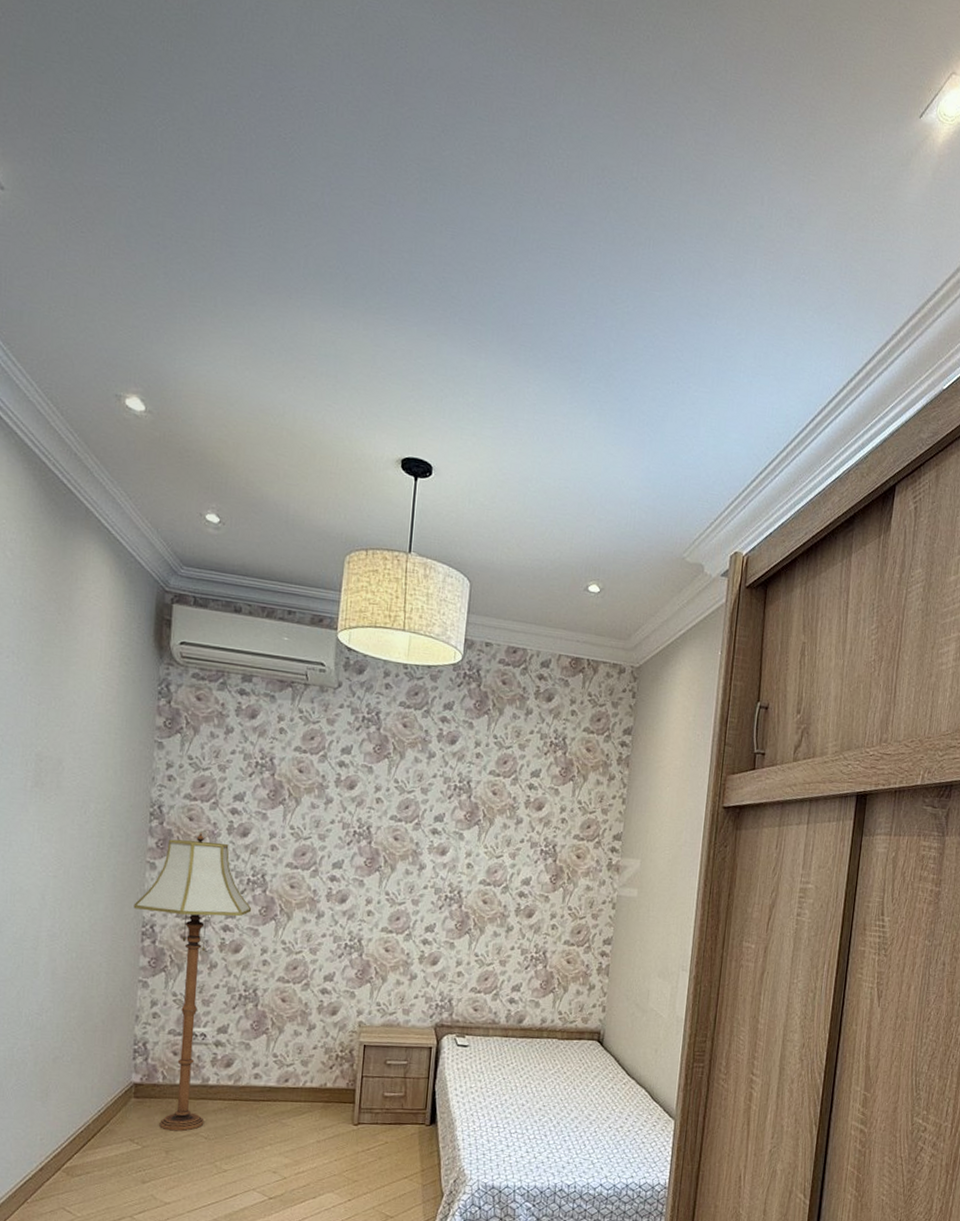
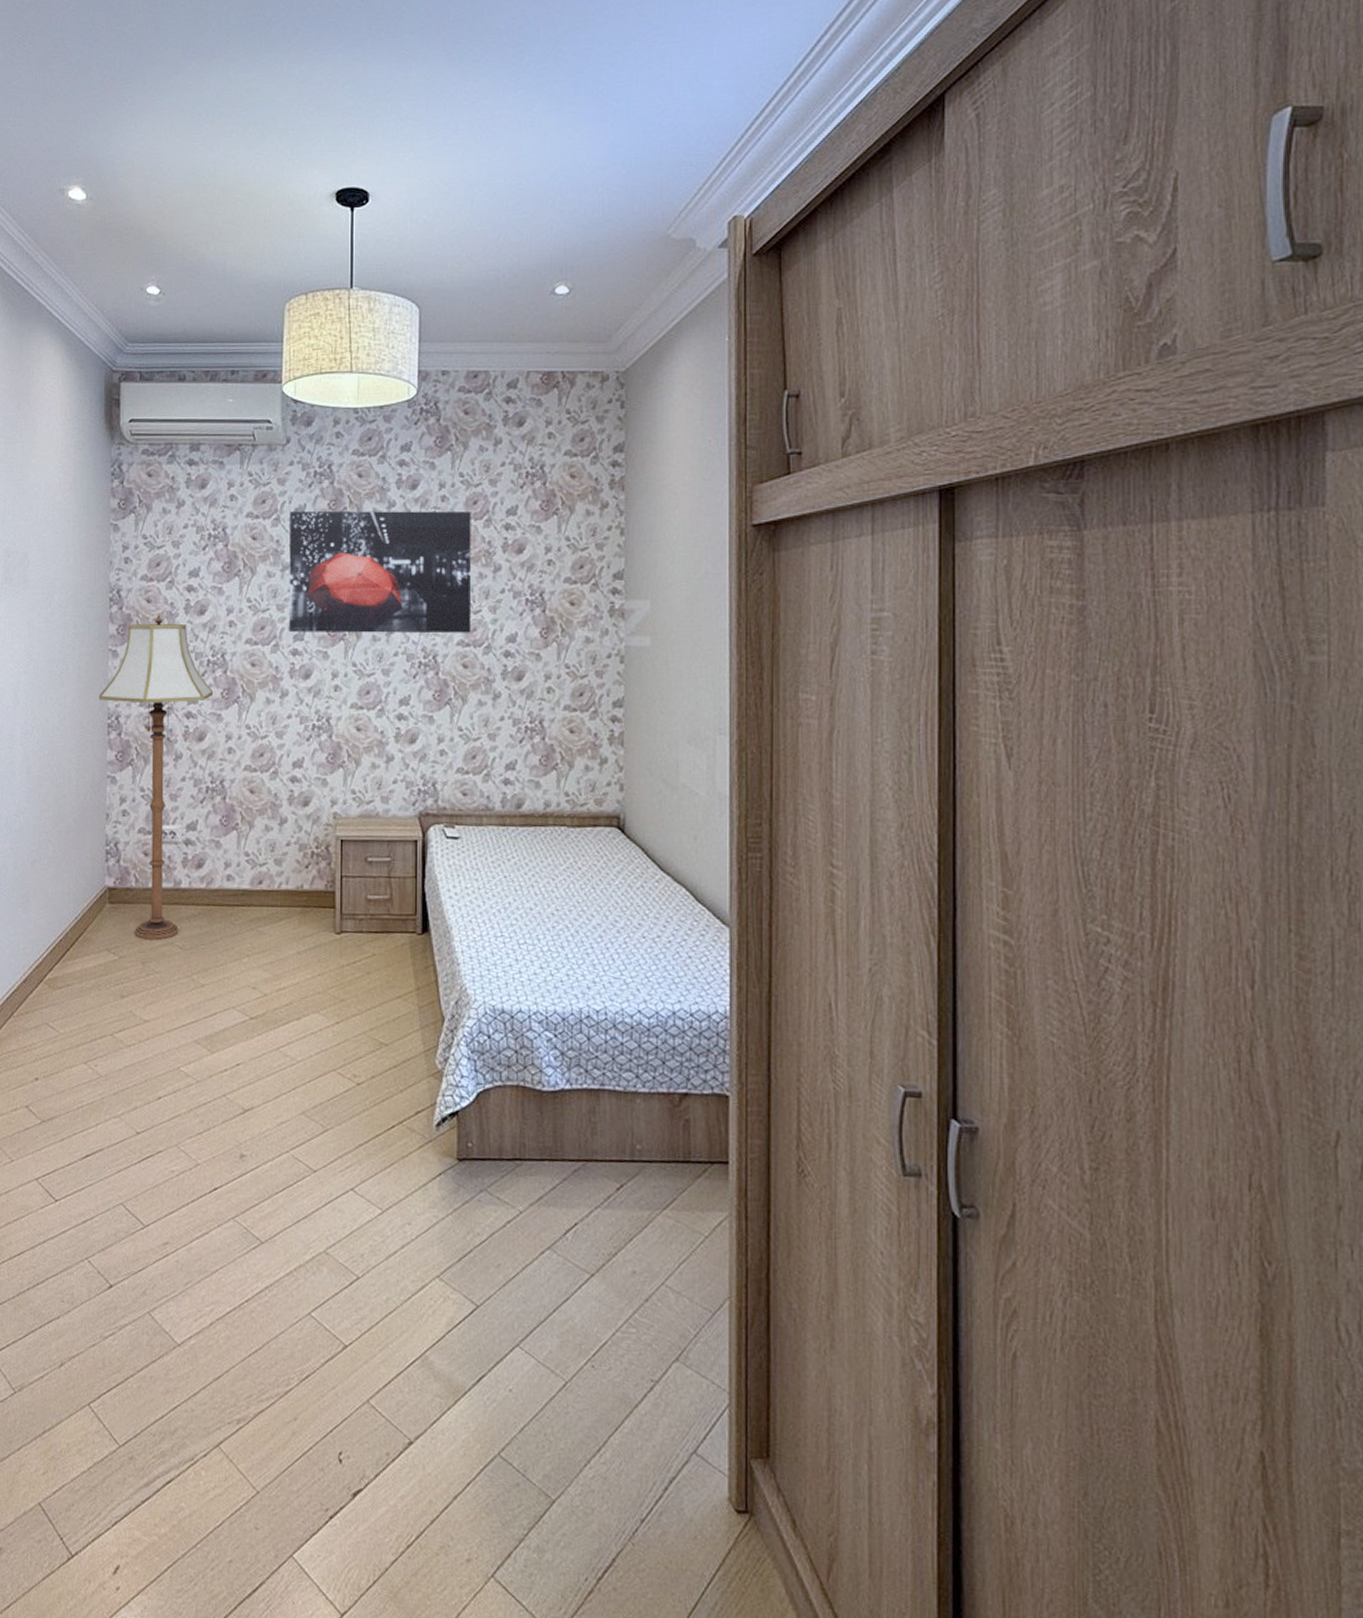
wall art: none [328,751,501,874] -> present [288,510,472,634]

